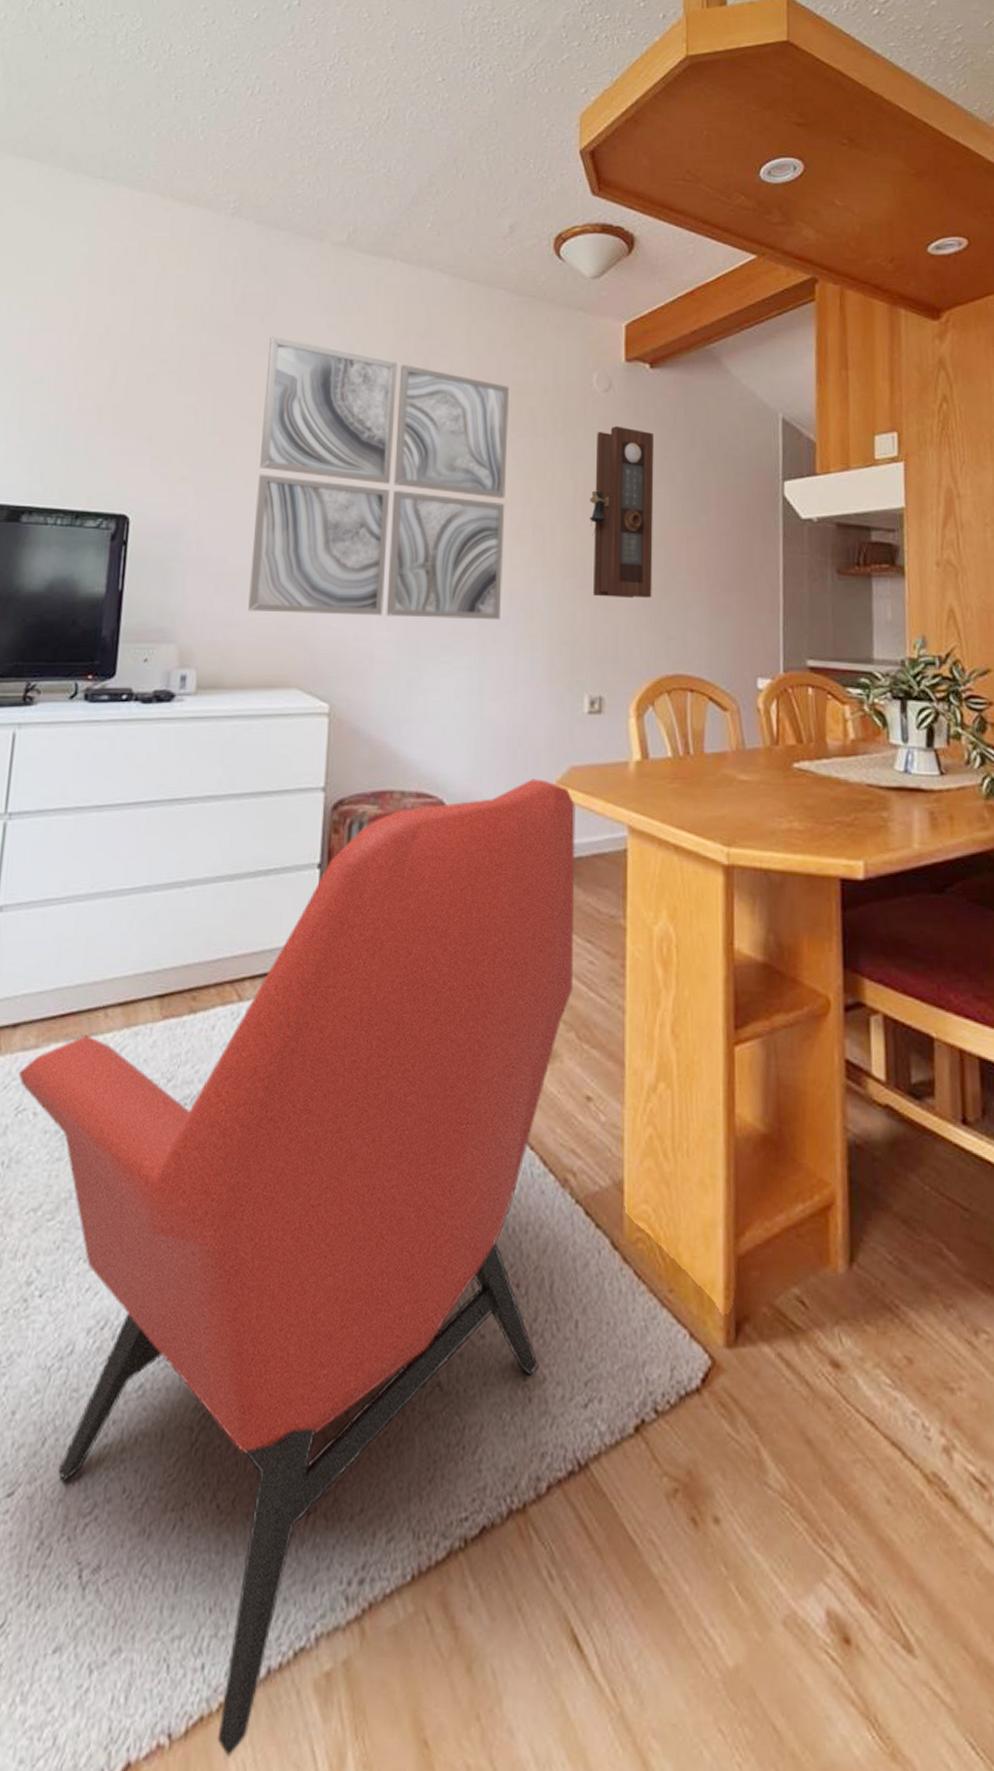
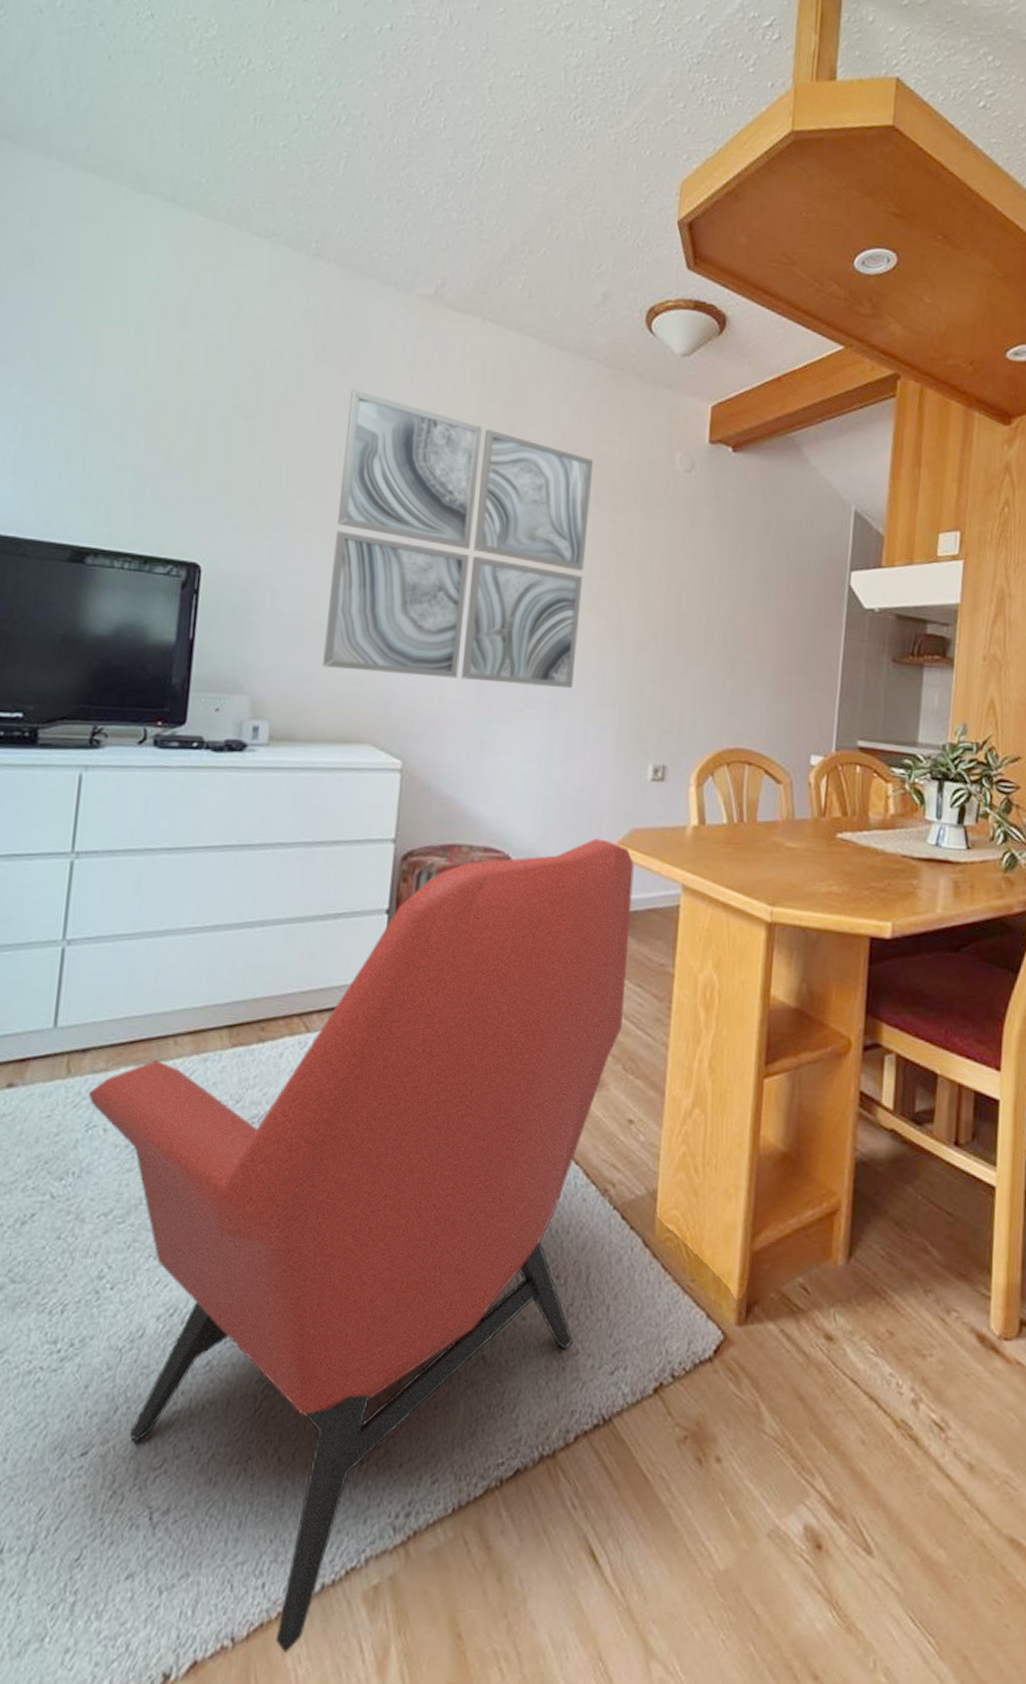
pendulum clock: present [590,425,654,599] -> none [663,506,731,675]

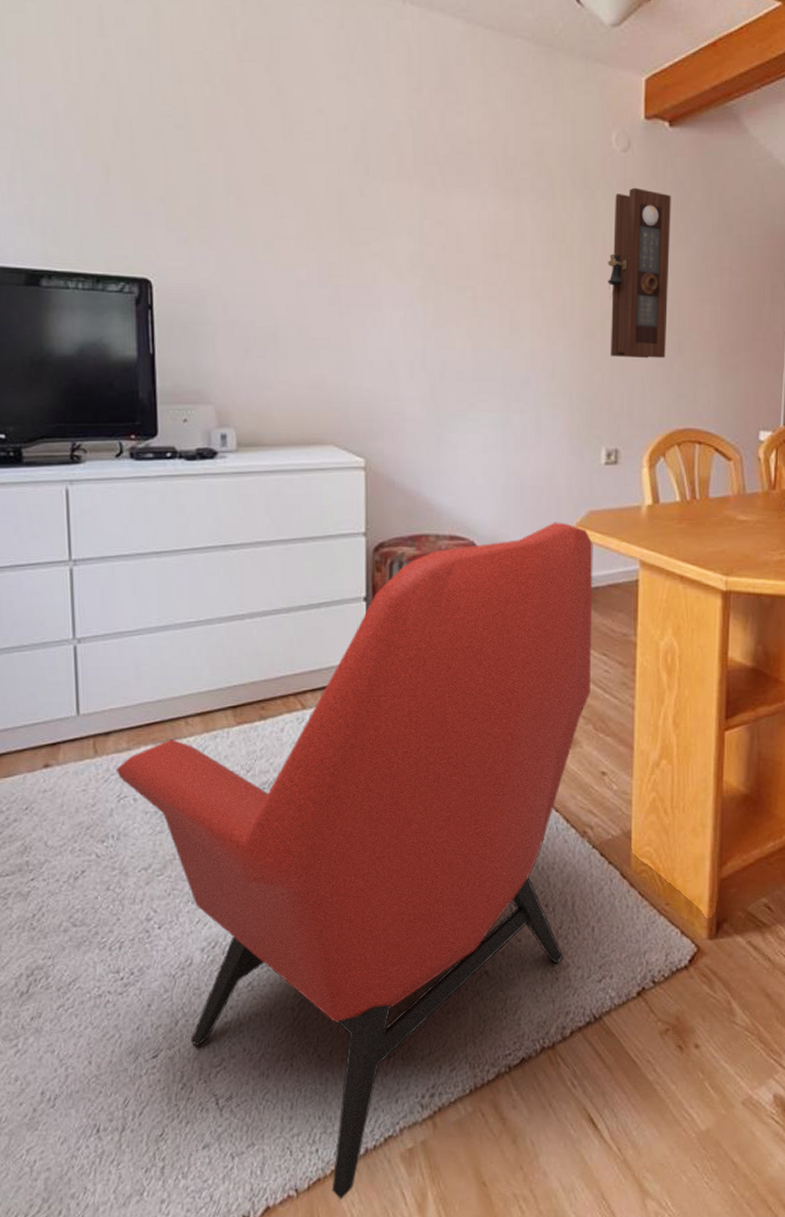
wall art: present [322,390,593,689] -> none [277,88,528,380]
pendulum clock: none [663,506,731,675] -> present [607,187,671,359]

